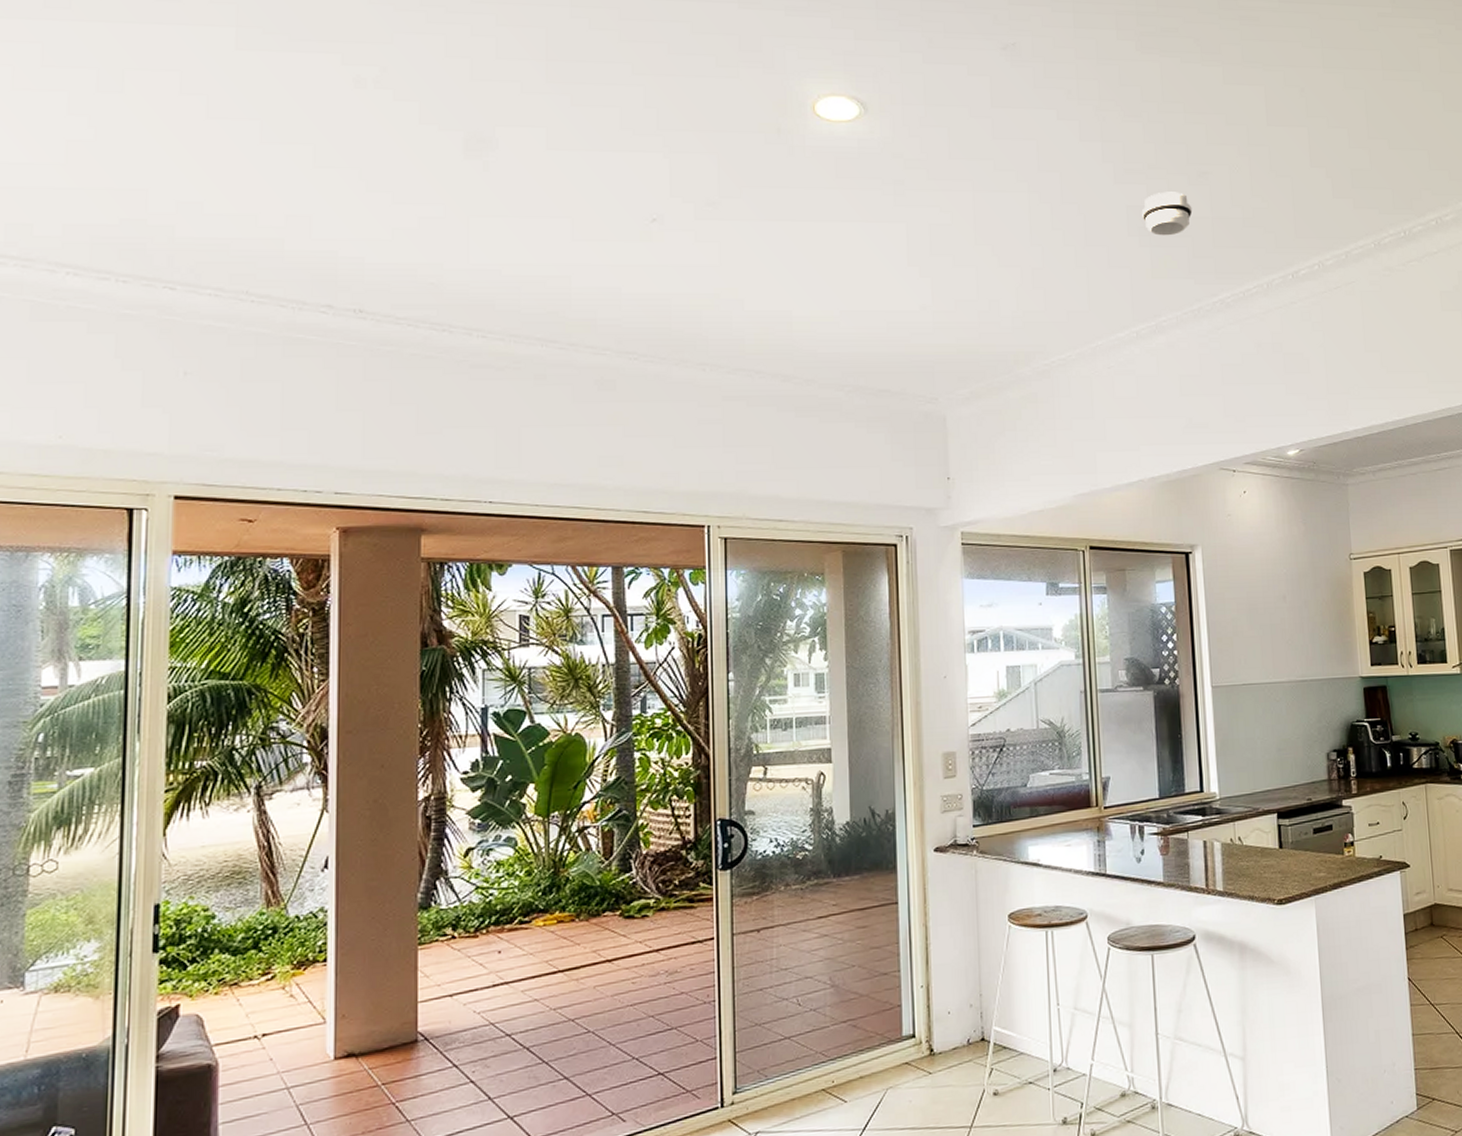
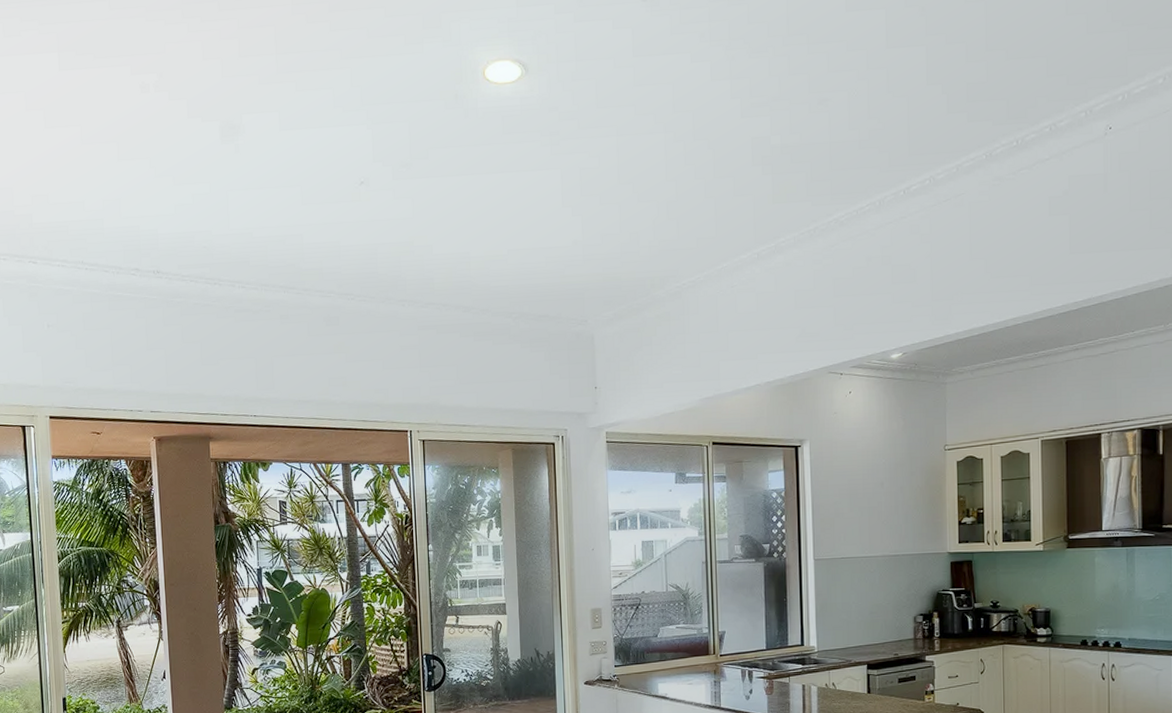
smoke detector: present [1141,191,1193,236] -> none [765,120,812,163]

